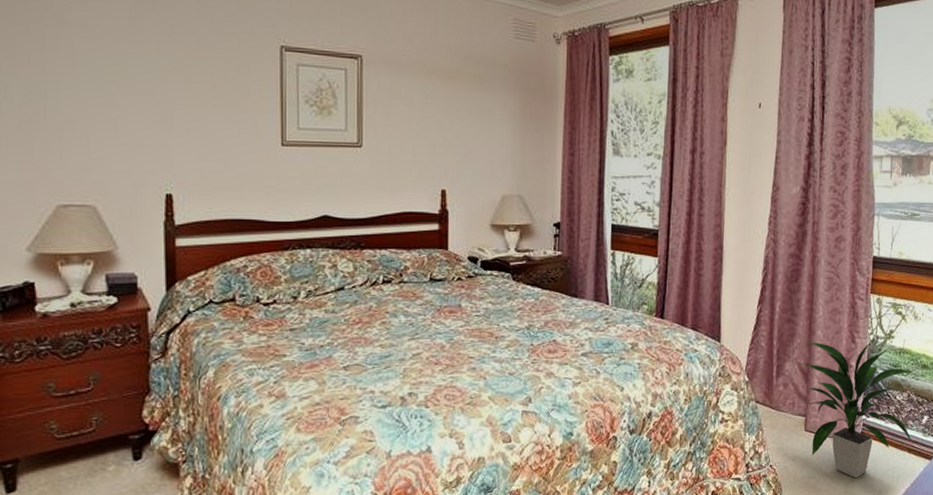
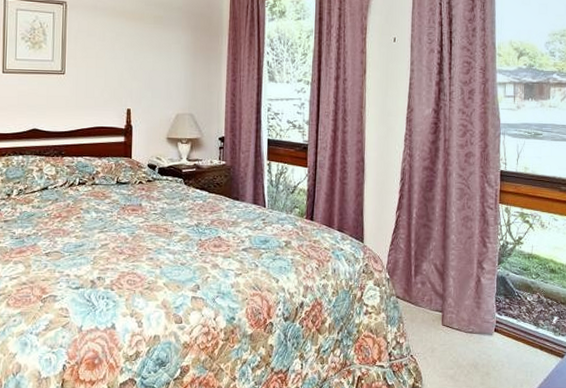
indoor plant: present [802,341,914,478] -> none [438,244,544,371]

